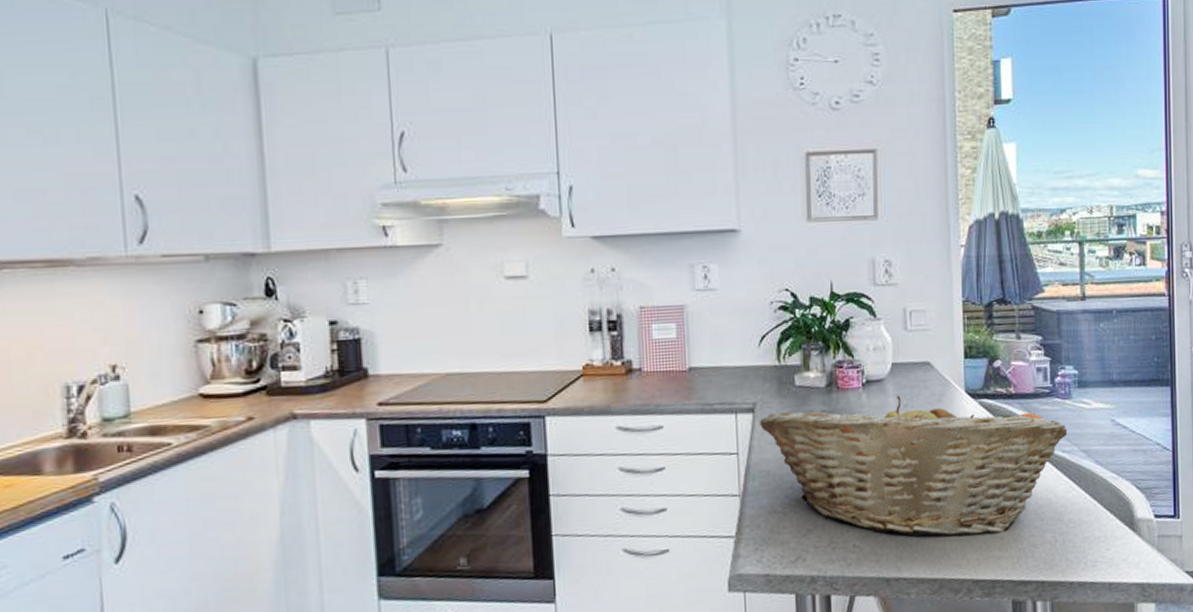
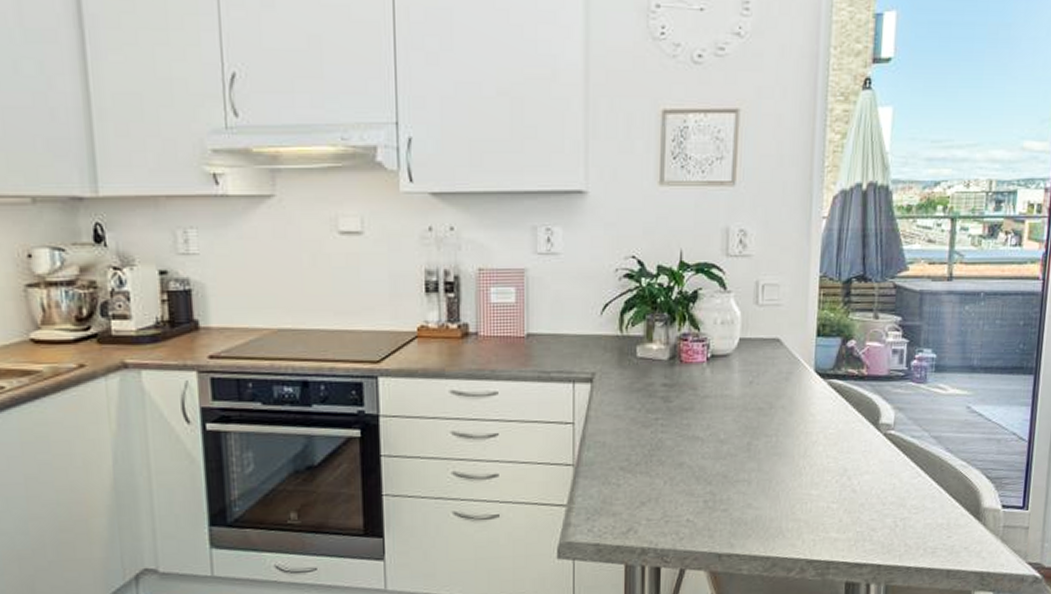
fruit basket: present [759,396,1068,538] -> none [597,372,920,517]

